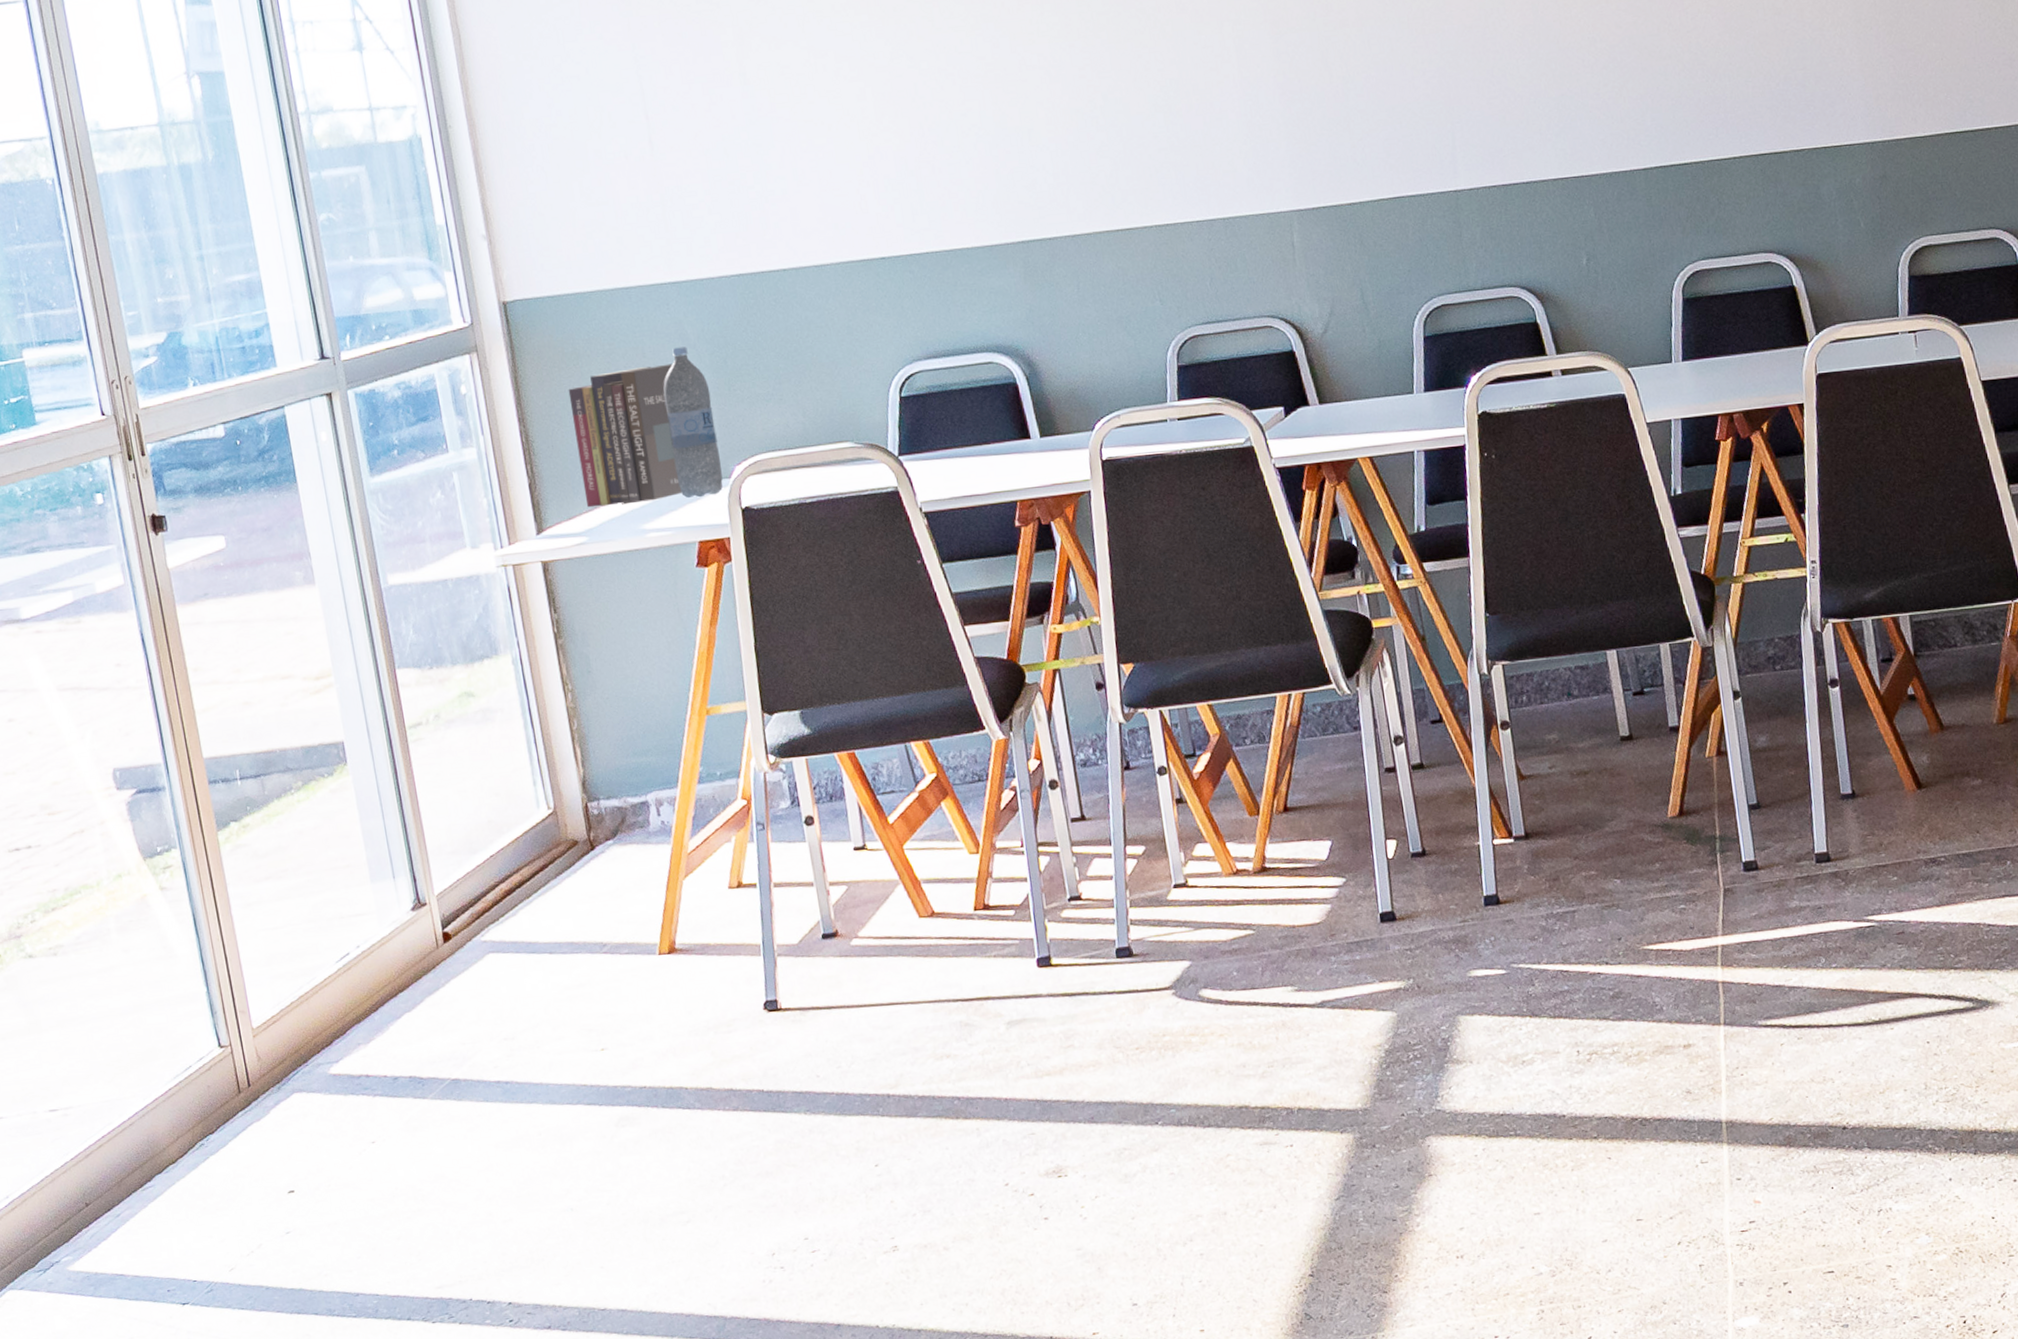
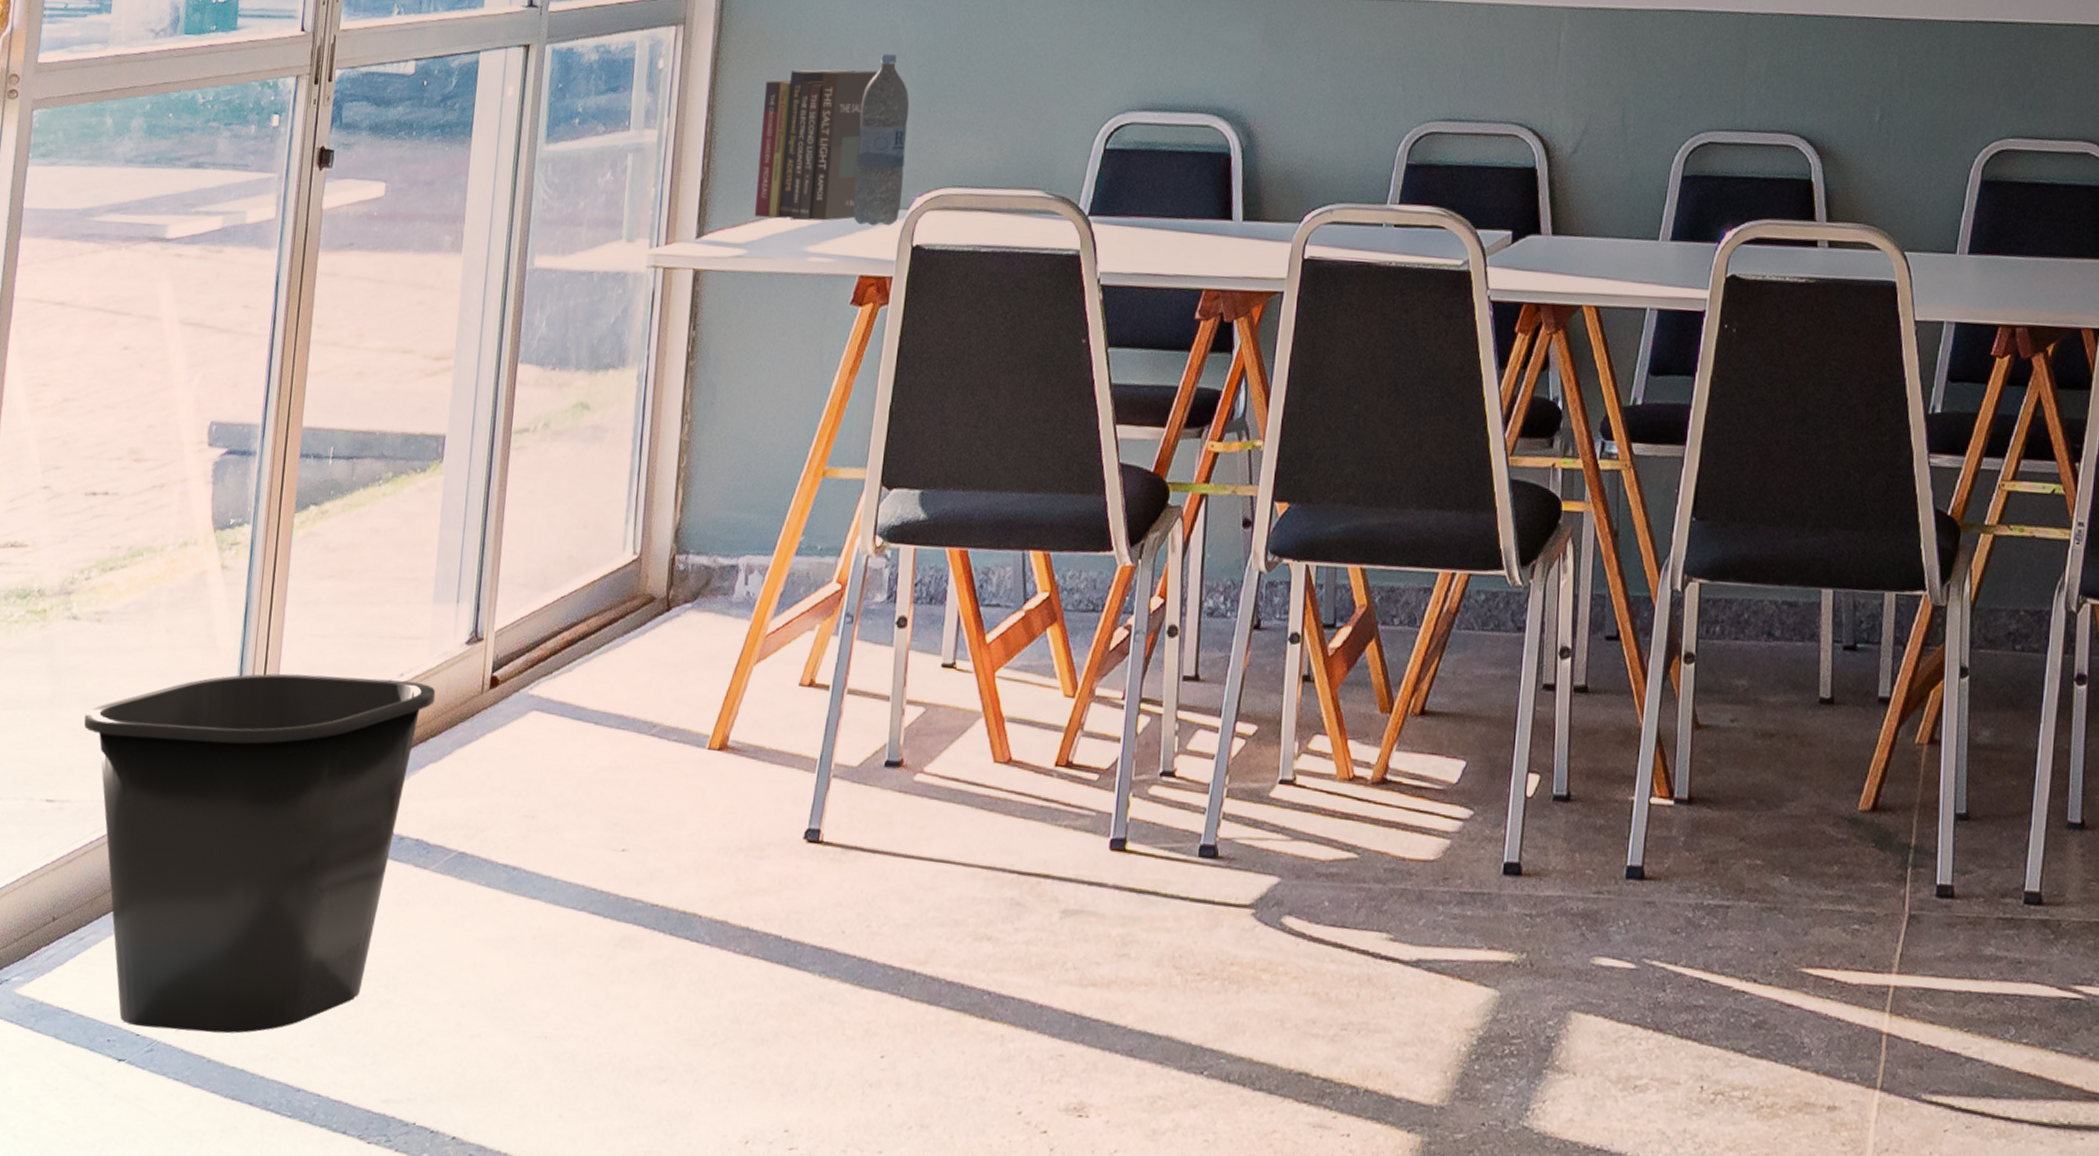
waste bin: none [65,950,395,1274] -> present [84,673,436,1034]

